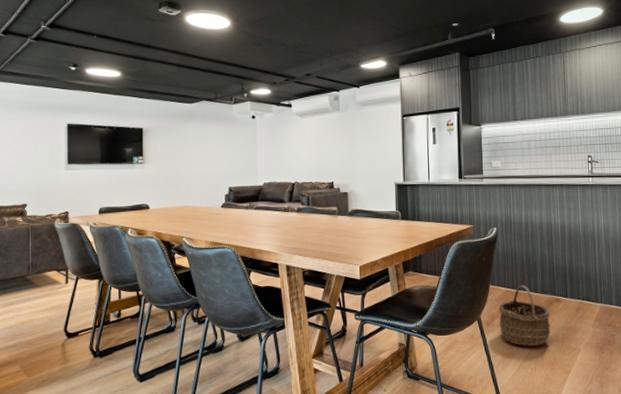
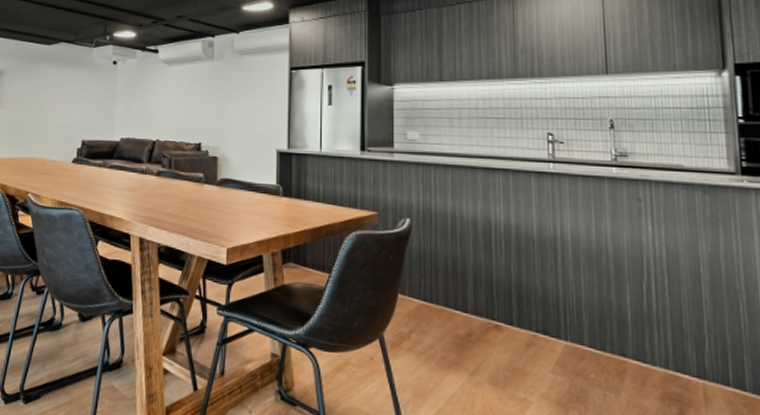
wicker basket: present [499,285,551,346] -> none [410,299,487,388]

